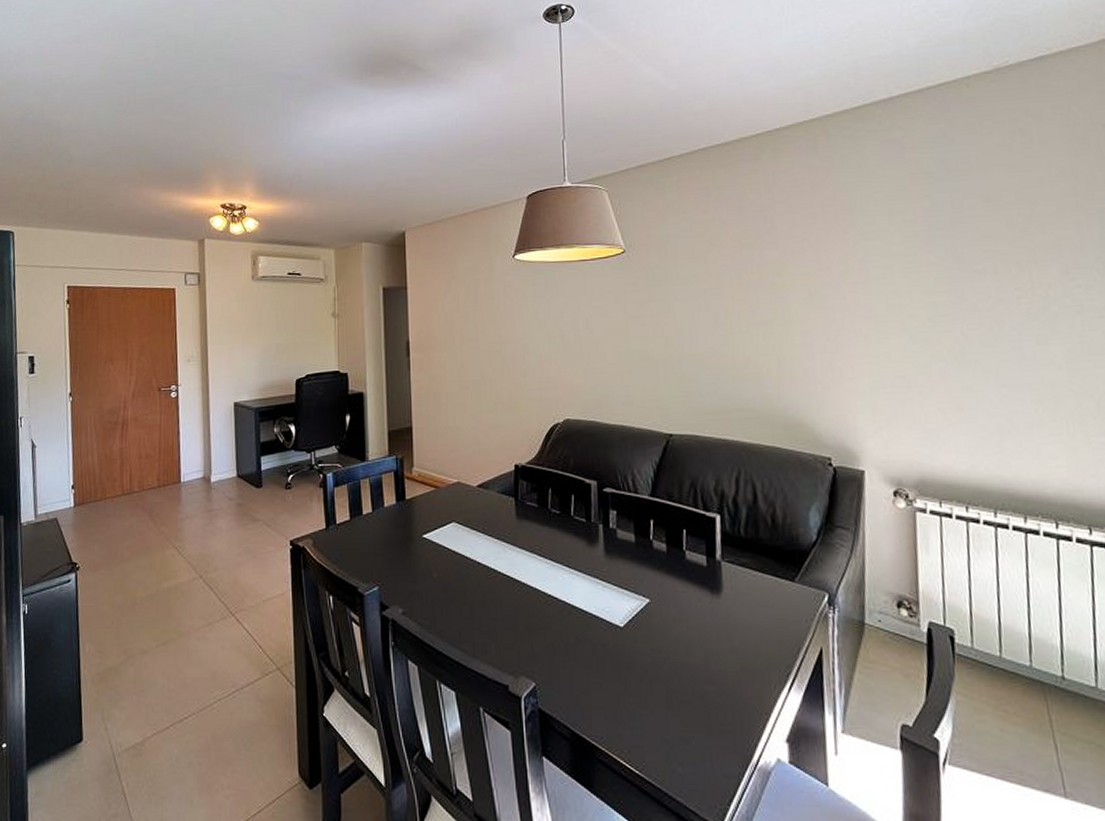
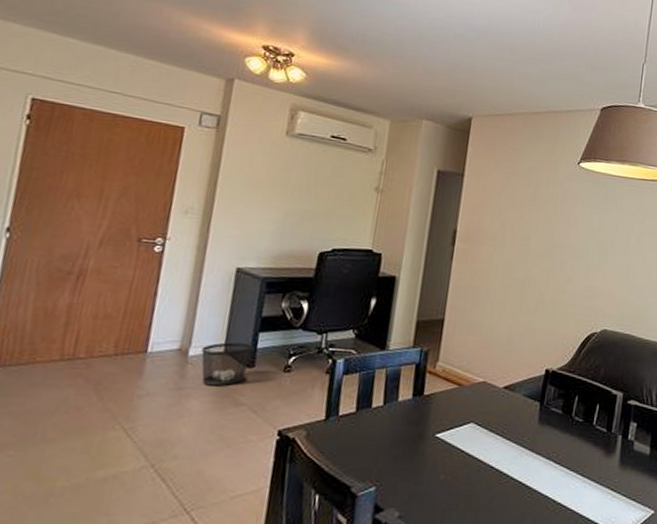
waste bin: none [220,467,259,506] -> present [201,342,254,386]

